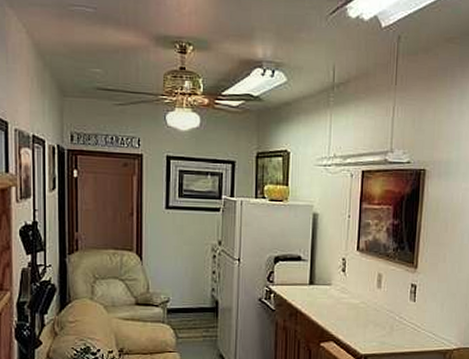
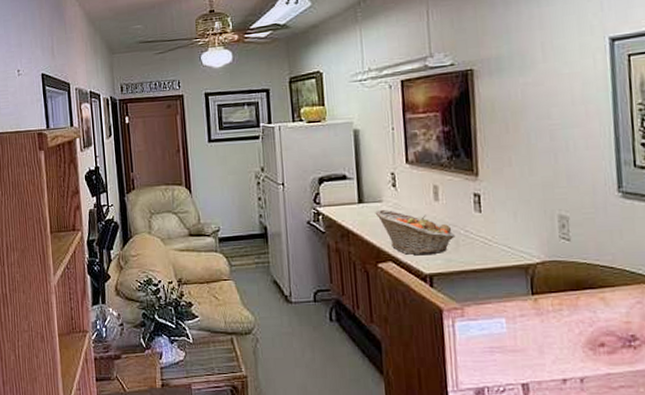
fruit basket: none [323,292,391,337] -> present [375,209,456,256]

